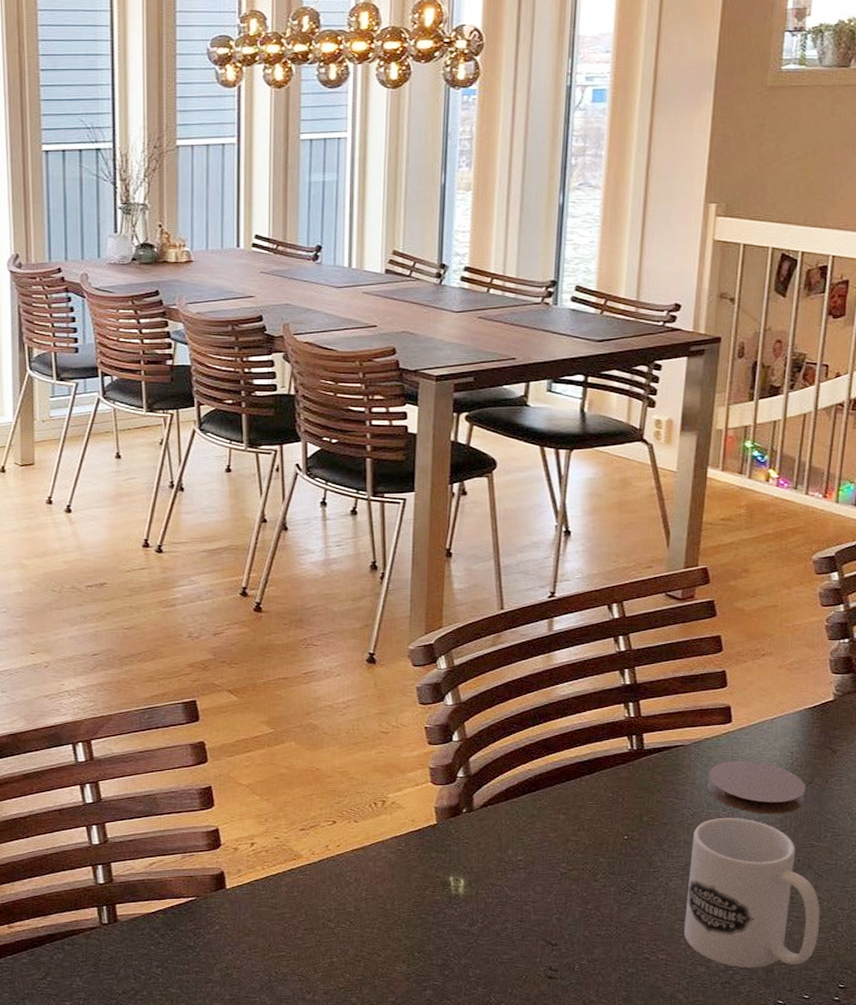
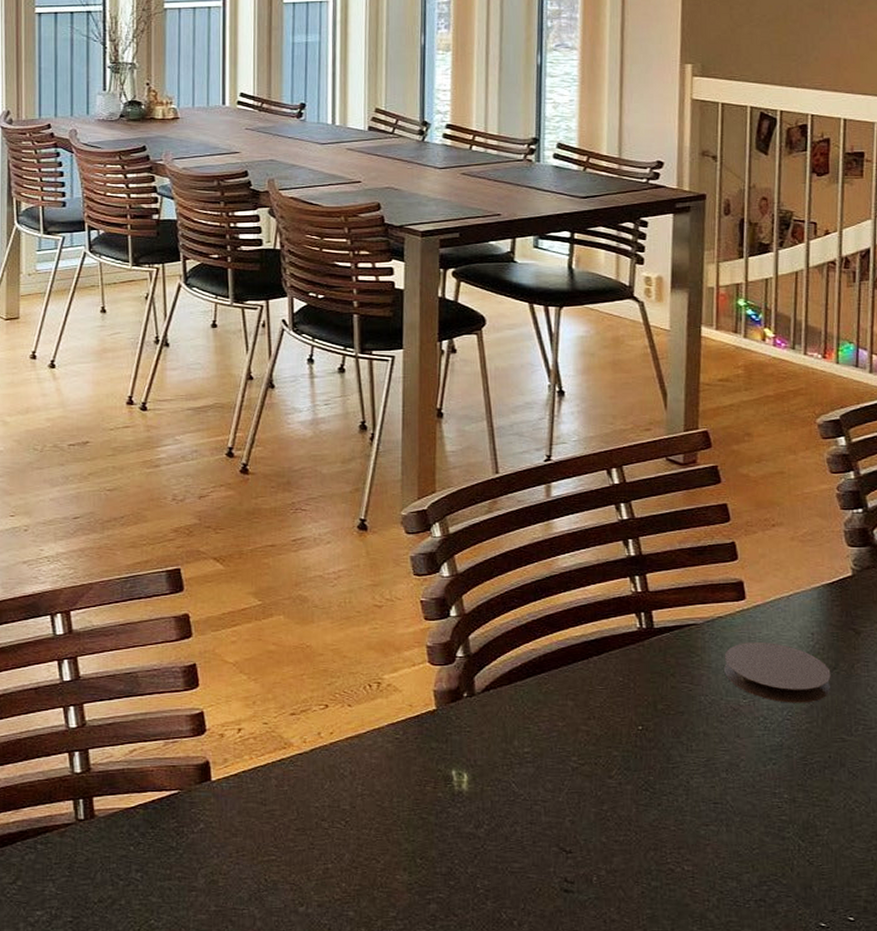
mug: present [684,818,820,967] -> none [710,707,859,882]

